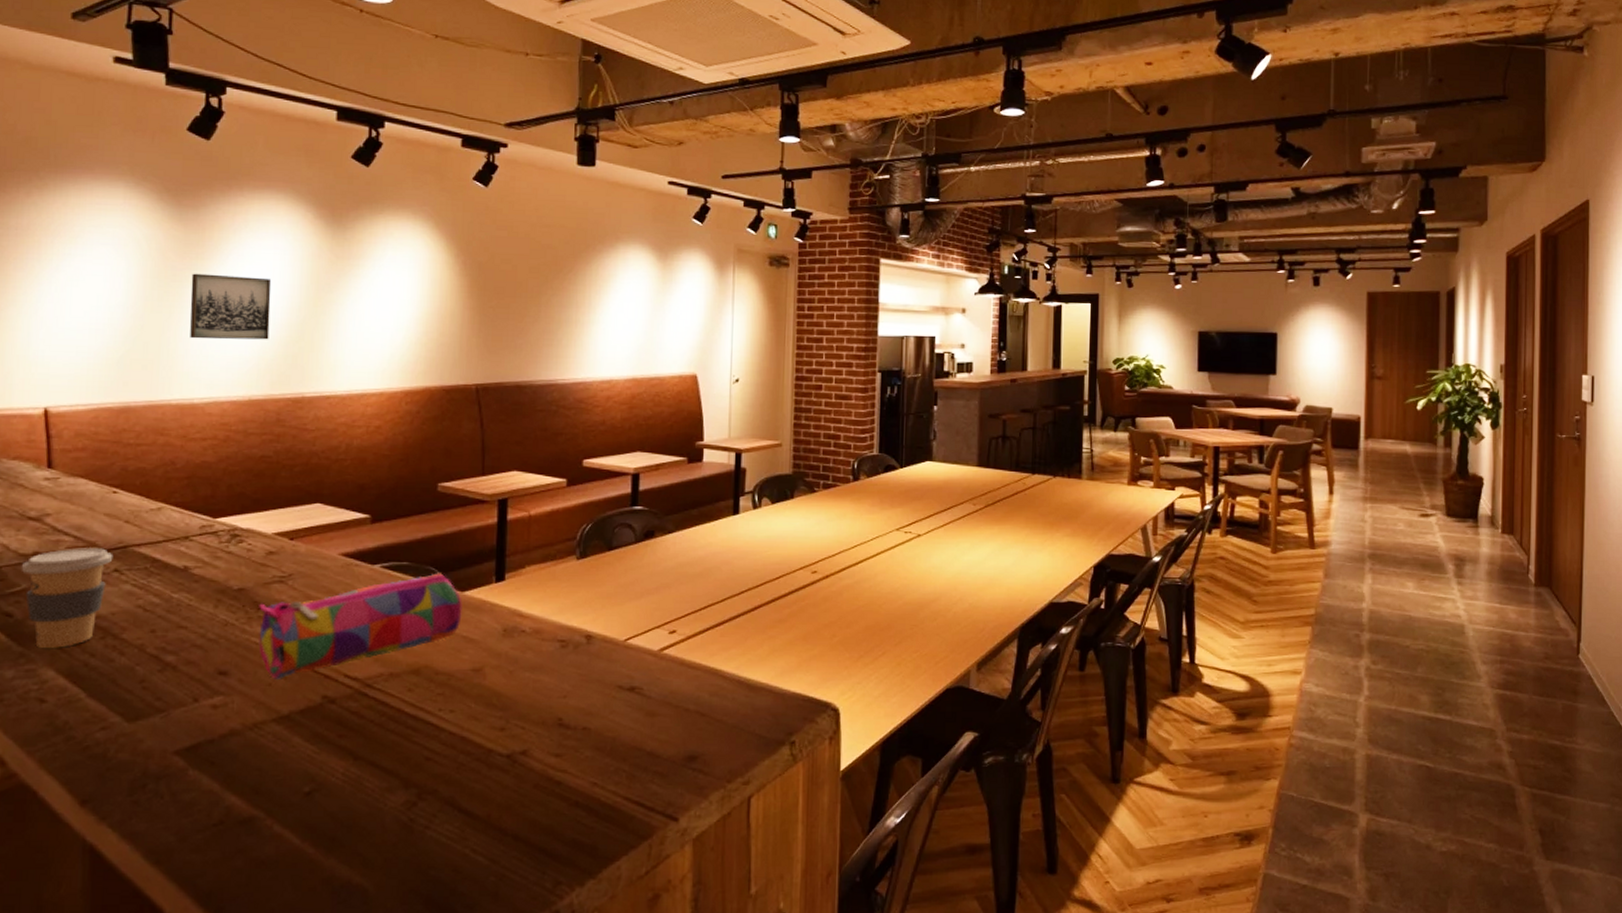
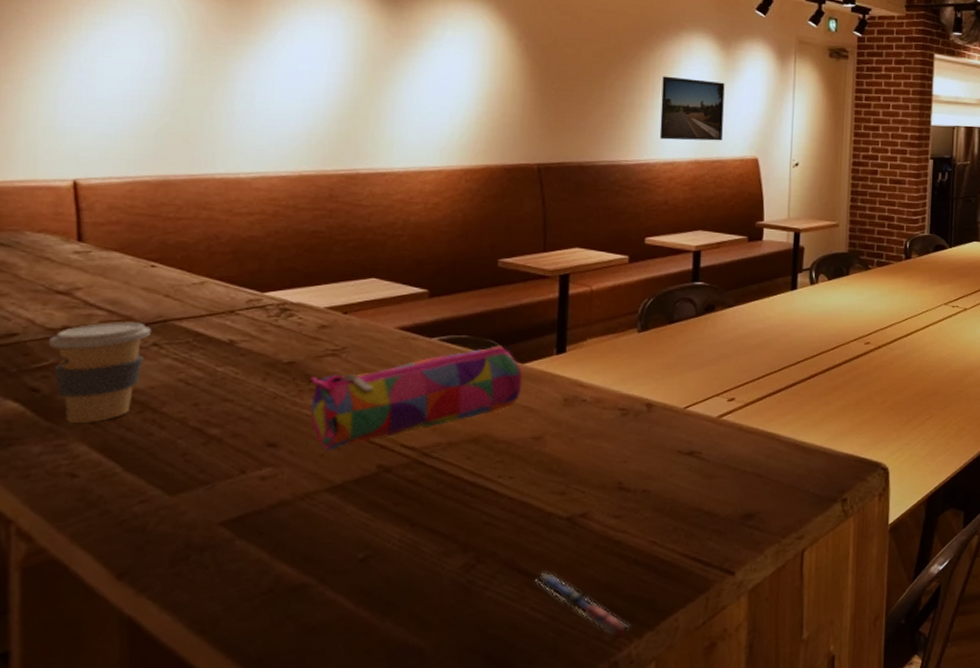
wall art: present [190,273,272,340] -> none [235,47,324,116]
pen: none [476,812,571,884] -> present [535,572,629,637]
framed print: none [596,290,662,357] -> present [659,76,725,141]

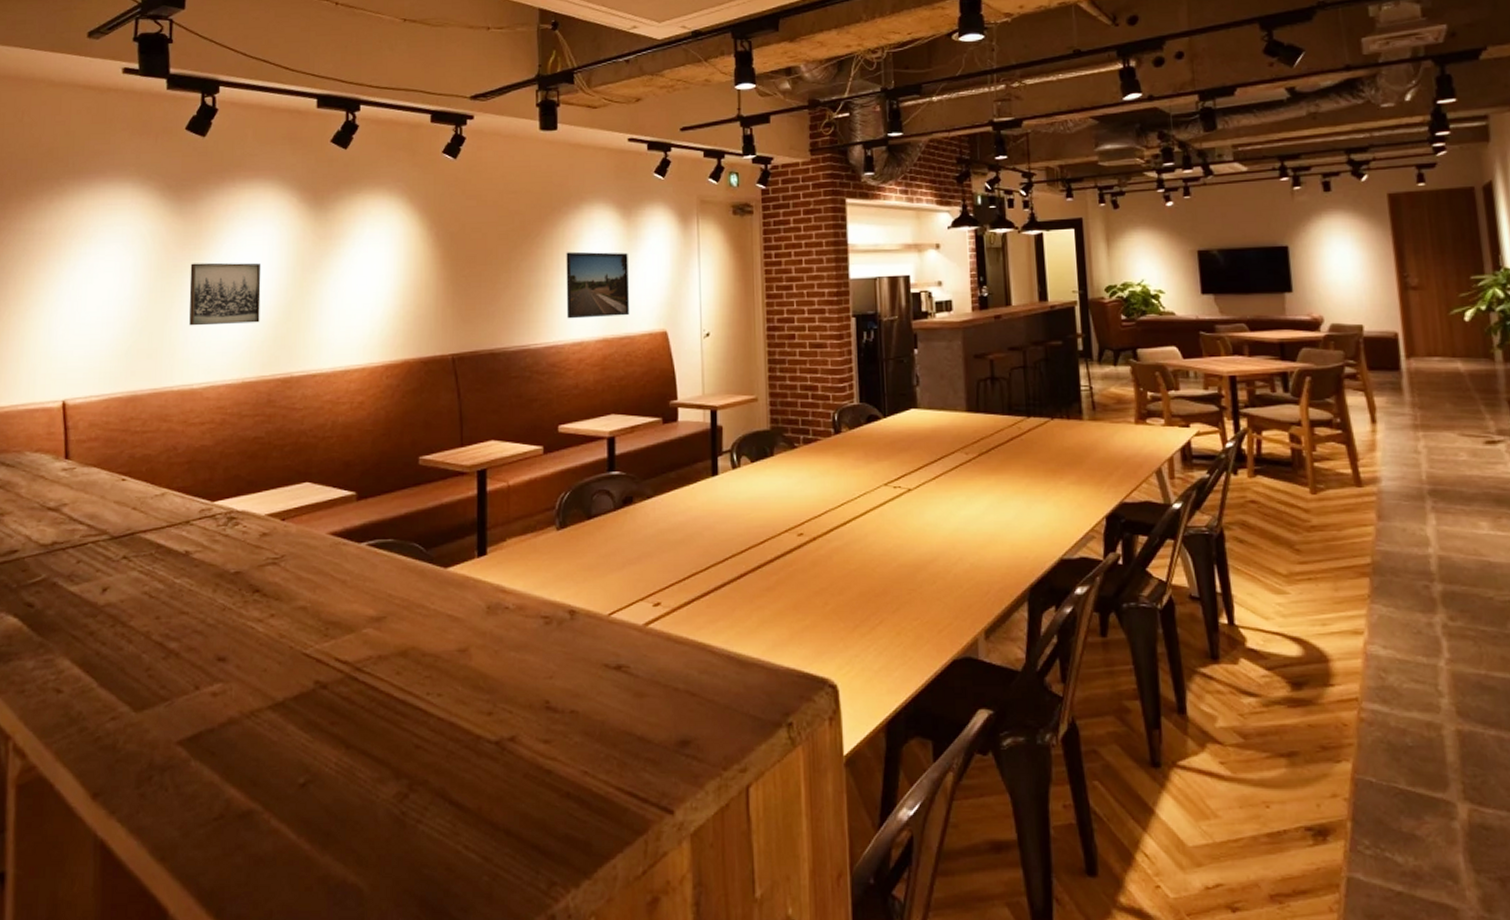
coffee cup: present [48,322,152,423] -> none [41,536,122,637]
wall art: none [235,47,324,116] -> present [189,262,262,326]
pencil case: present [310,345,523,450] -> none [254,549,446,664]
pen: present [535,572,629,637] -> none [467,804,565,885]

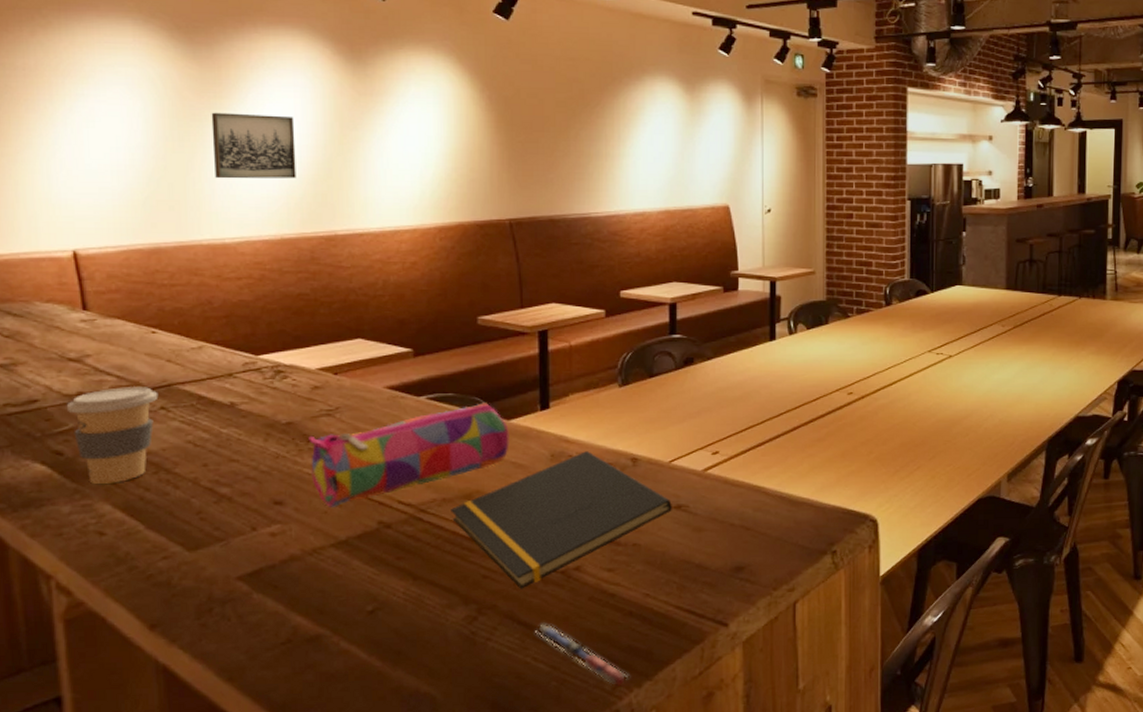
coffee cup: none [41,536,122,637] -> present [66,387,159,484]
pencil case: none [254,549,446,664] -> present [308,403,509,507]
notepad: none [386,602,612,762] -> present [451,451,672,589]
pen: none [467,804,565,885] -> present [535,624,628,687]
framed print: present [566,251,630,319] -> none [628,123,693,190]

